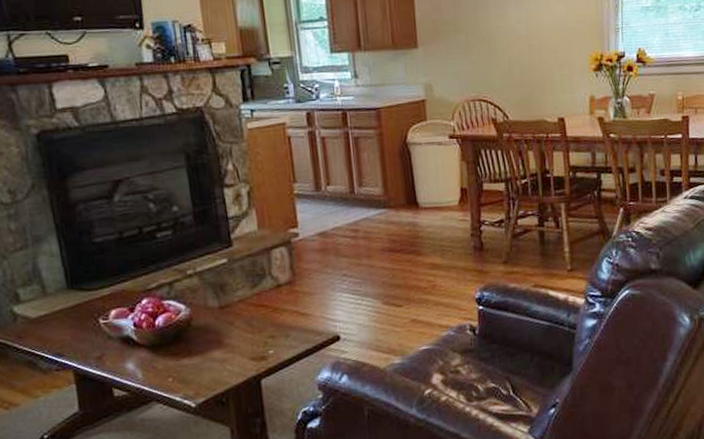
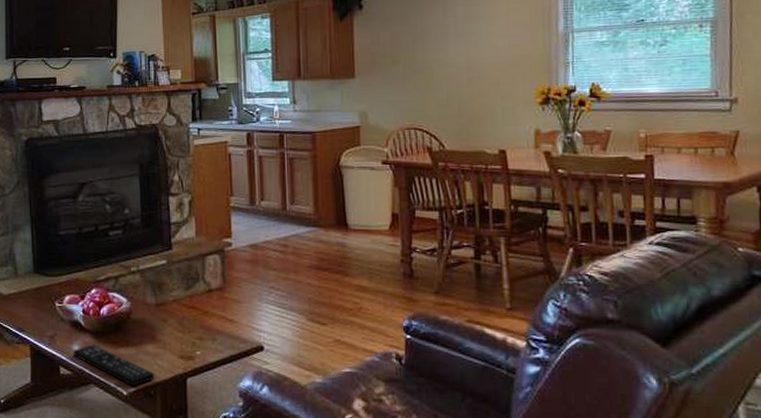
remote control: none [127,359,226,397] -> present [73,345,155,387]

